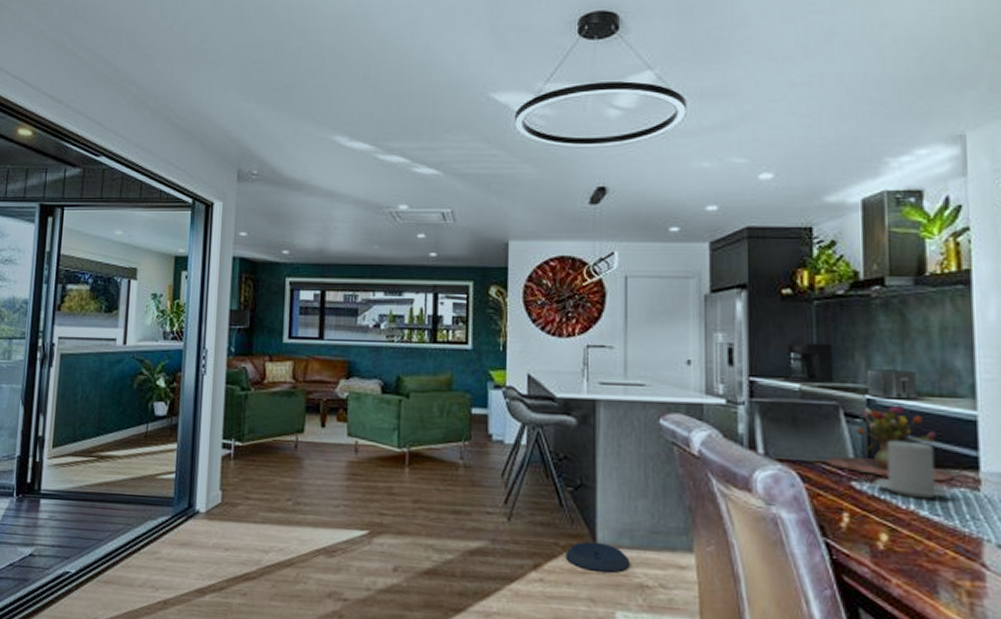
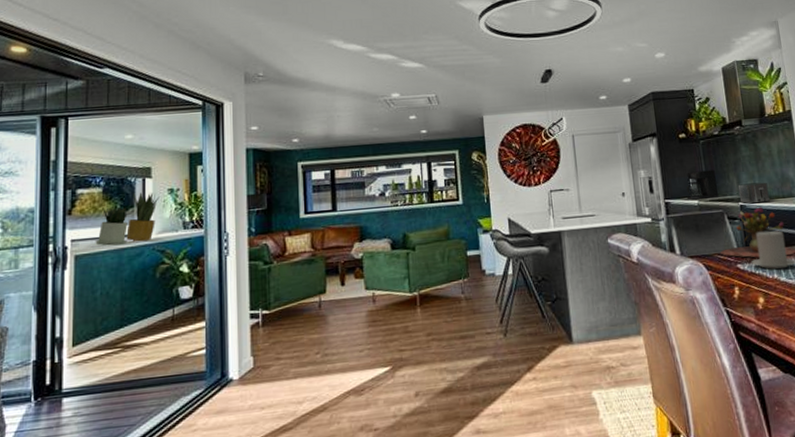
planter: none [80,307,111,348] -> present [95,207,128,246]
planter: none [108,294,144,348] -> present [126,192,161,242]
robot vacuum: present [565,541,629,573] -> none [550,340,598,364]

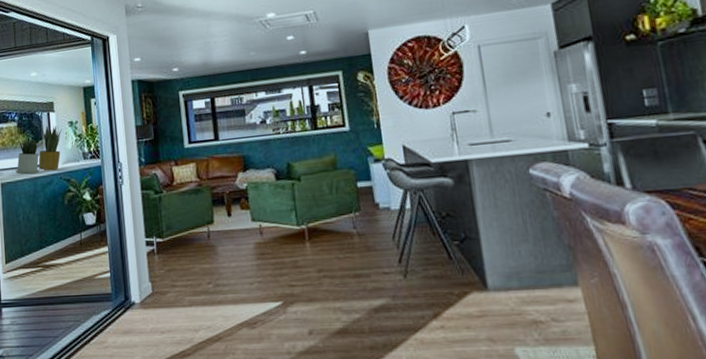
coffee maker: present [686,170,719,200] -> none [638,79,689,120]

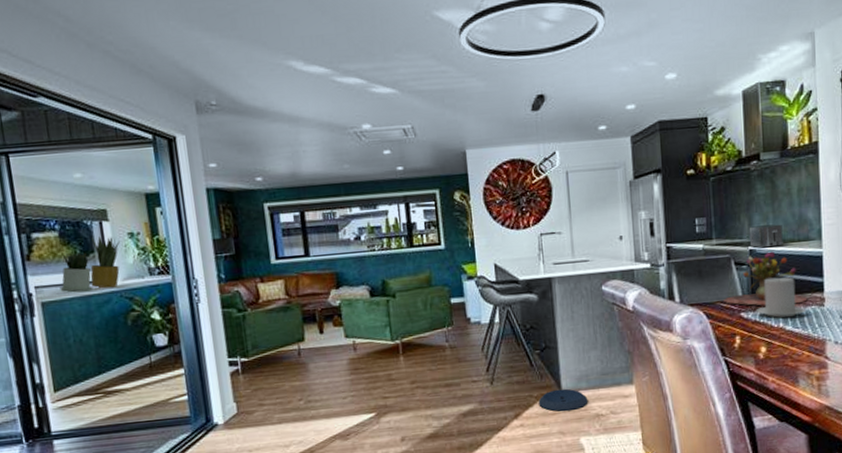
robot vacuum: none [460,287,521,314] -> present [538,388,587,412]

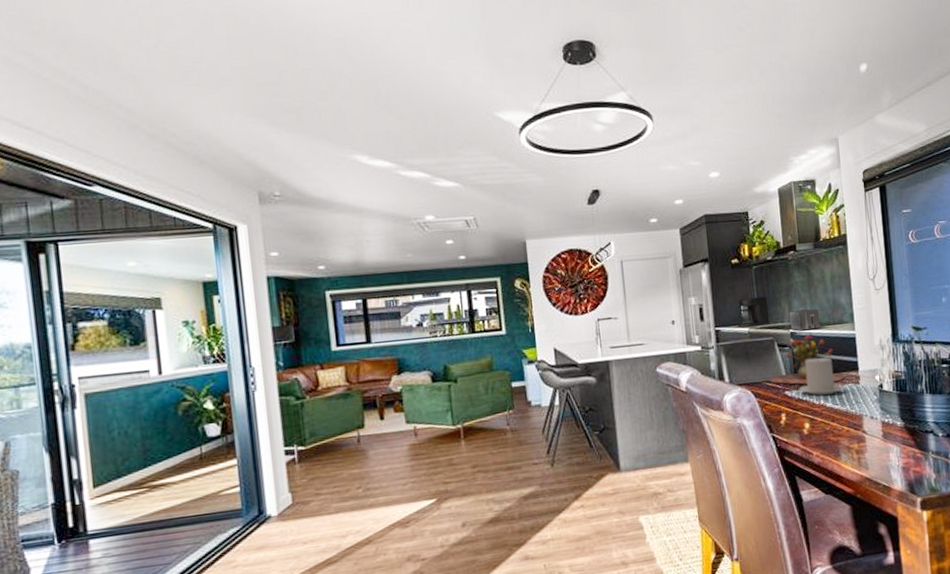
planter: present [59,252,93,292] -> none [105,341,143,383]
planter: present [90,237,121,288] -> none [140,325,175,378]
robot vacuum: present [538,388,587,412] -> none [598,468,645,491]
coffee maker: none [690,210,727,244] -> present [737,296,770,328]

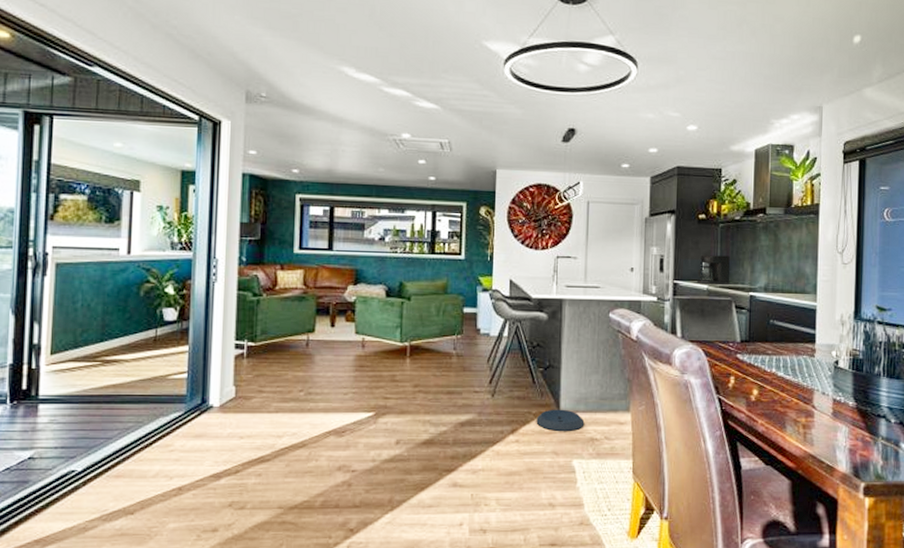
robot vacuum: none [598,468,645,491] -> present [536,409,584,431]
flower arrangement: present [768,333,844,385] -> none [721,299,800,352]
toaster: present [789,308,820,331] -> none [750,274,782,296]
candle: present [798,357,843,396] -> none [751,324,797,363]

